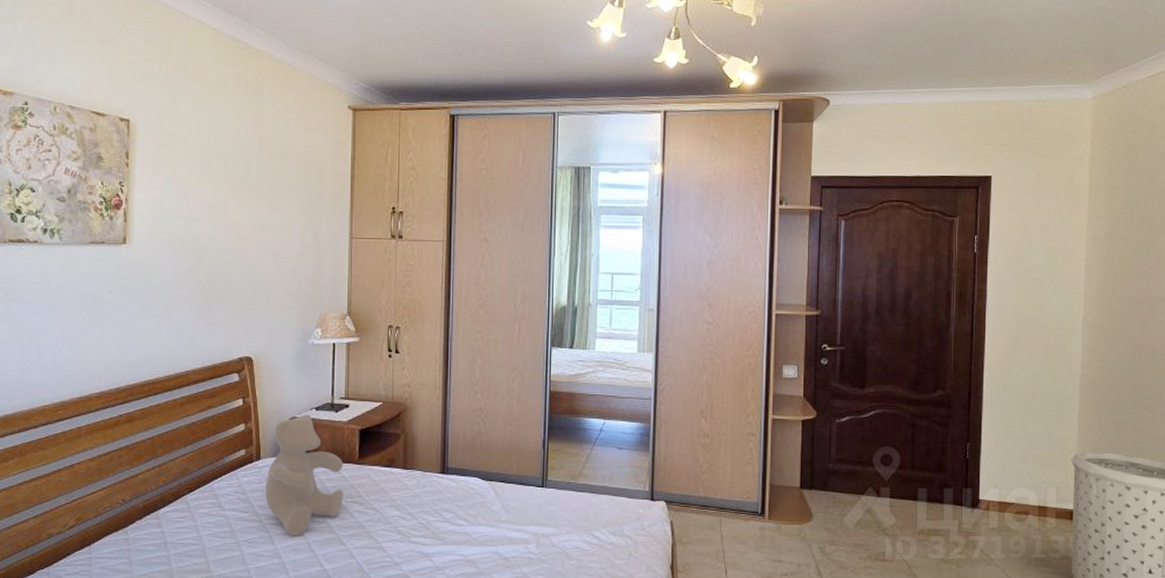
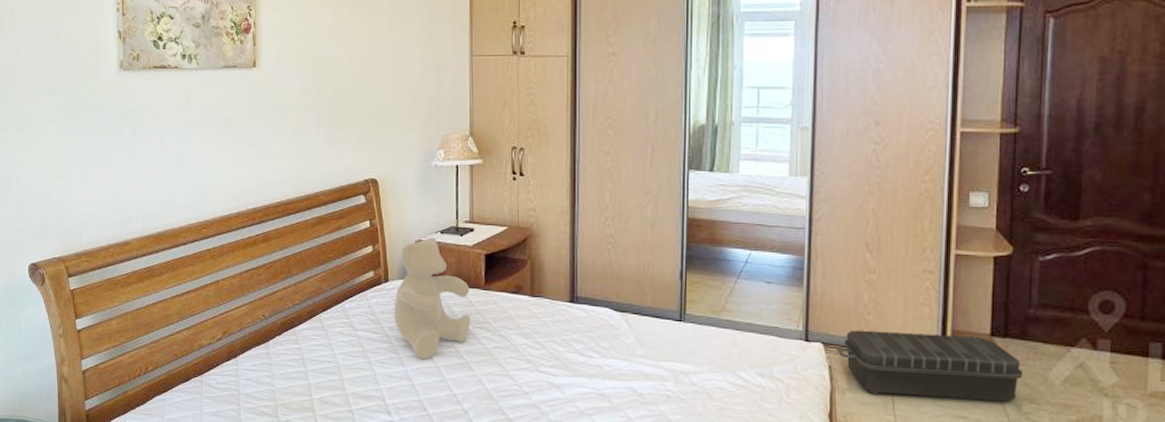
suitcase: none [677,488,826,546] -> present [836,330,1024,402]

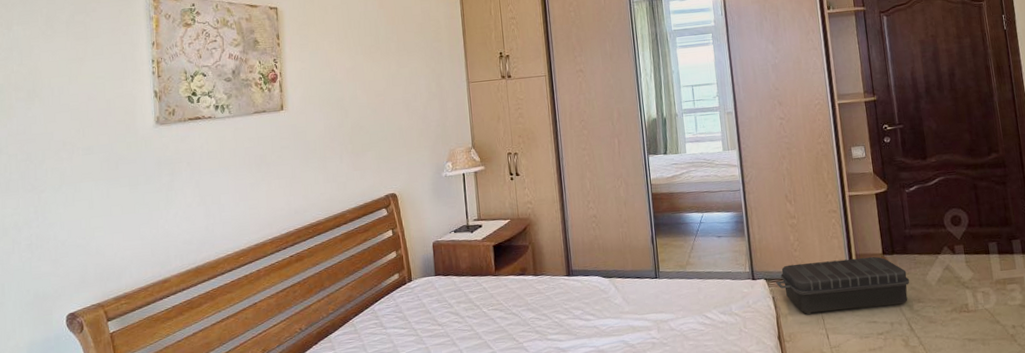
teddy bear: present [394,237,471,360] -> none [418,237,486,346]

